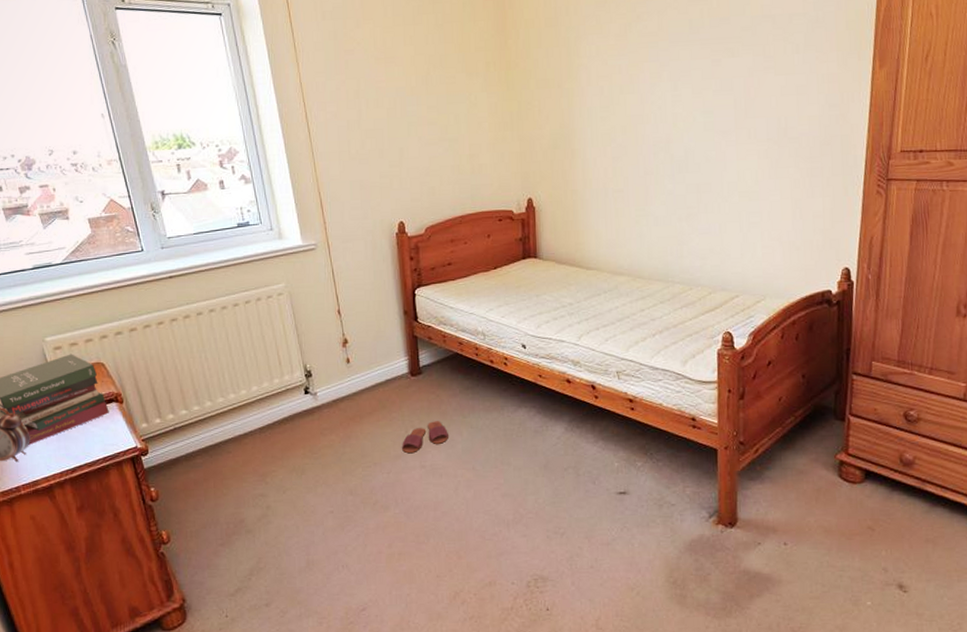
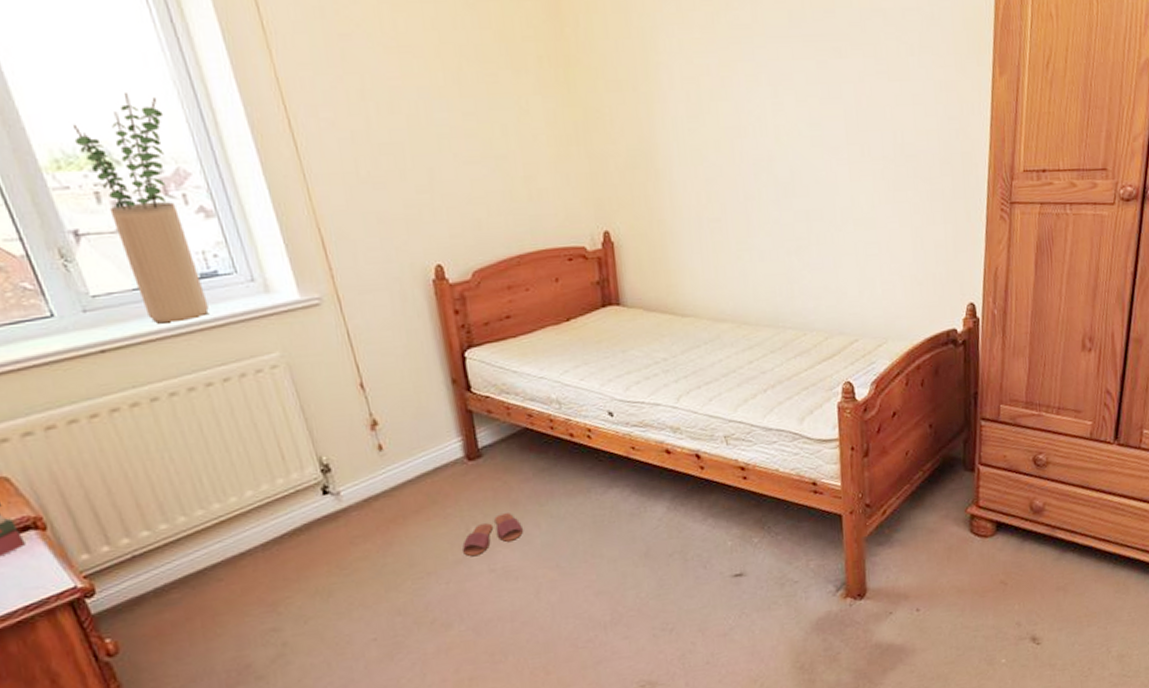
vase: none [168,95,241,259] -> present [74,93,209,324]

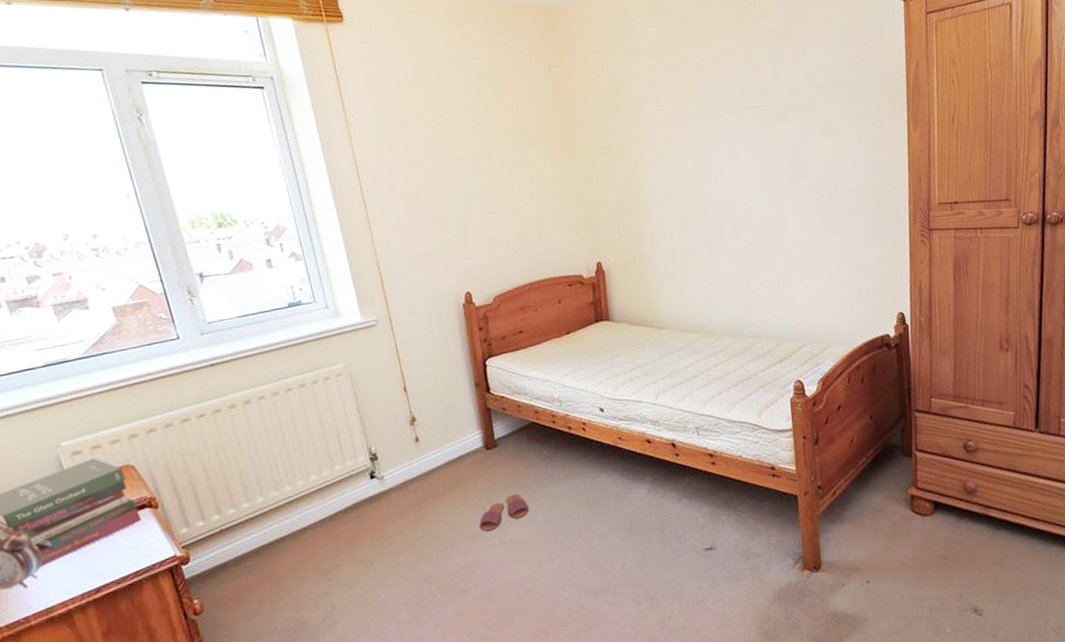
vase: present [74,93,209,324] -> none [206,171,293,343]

